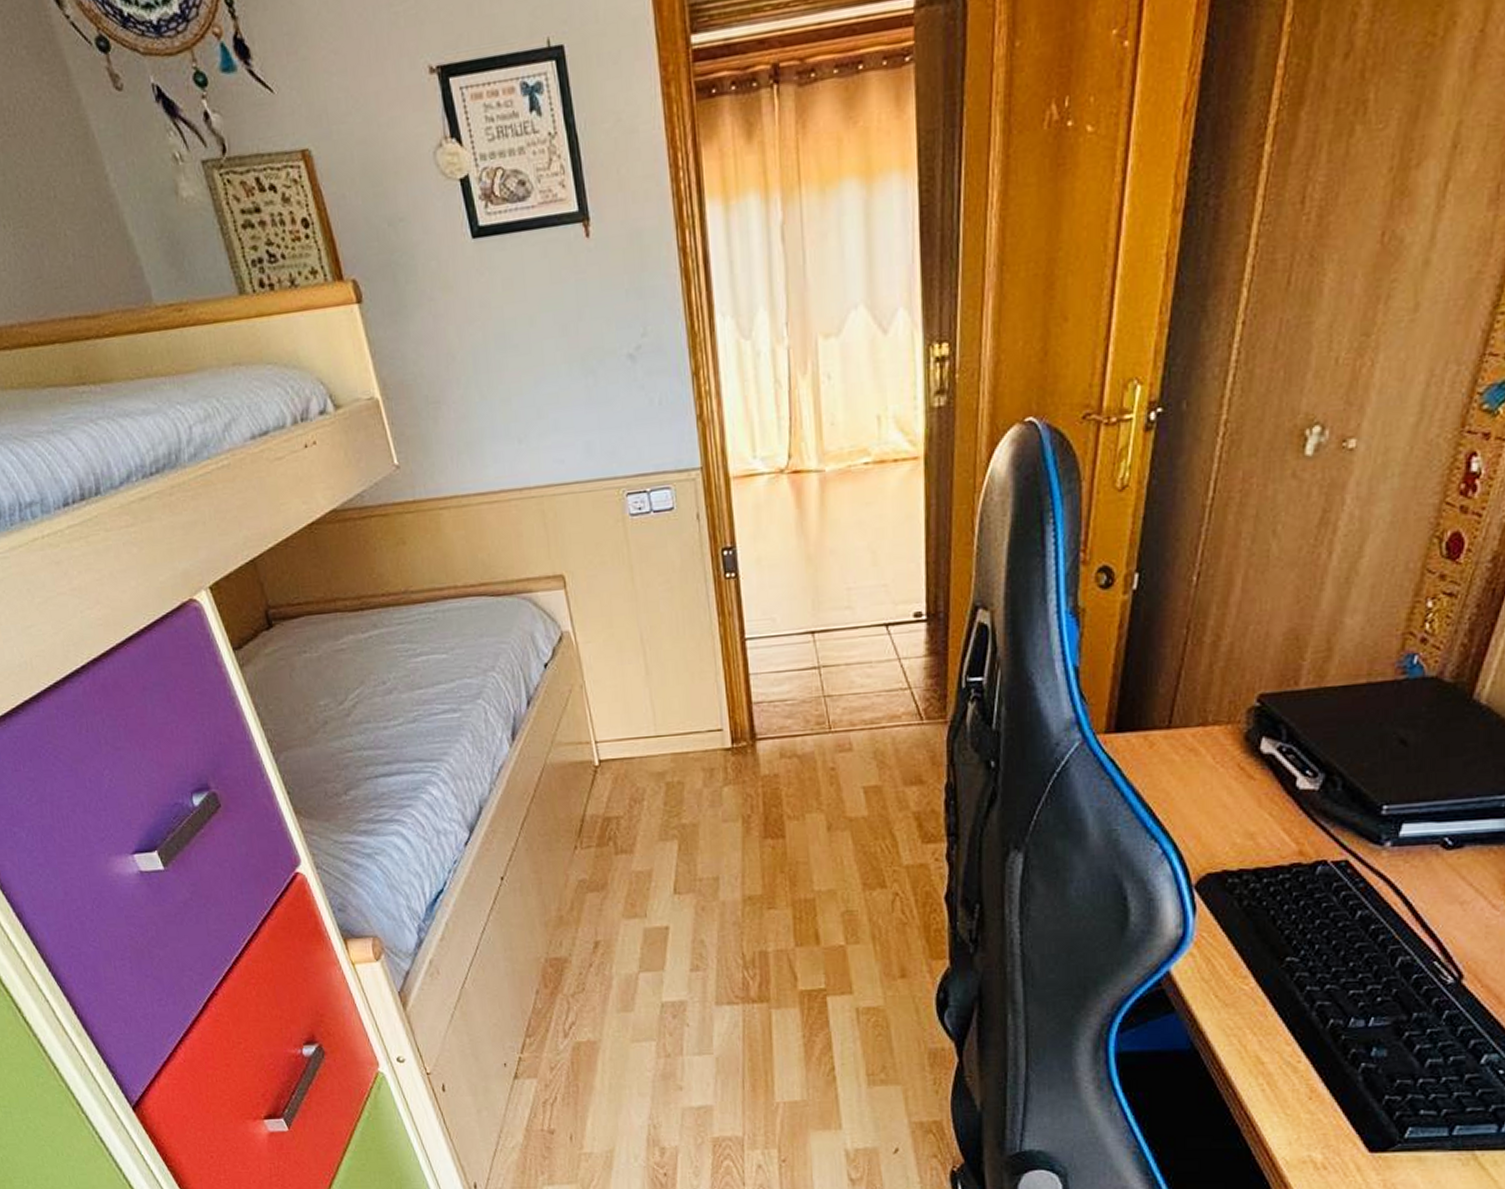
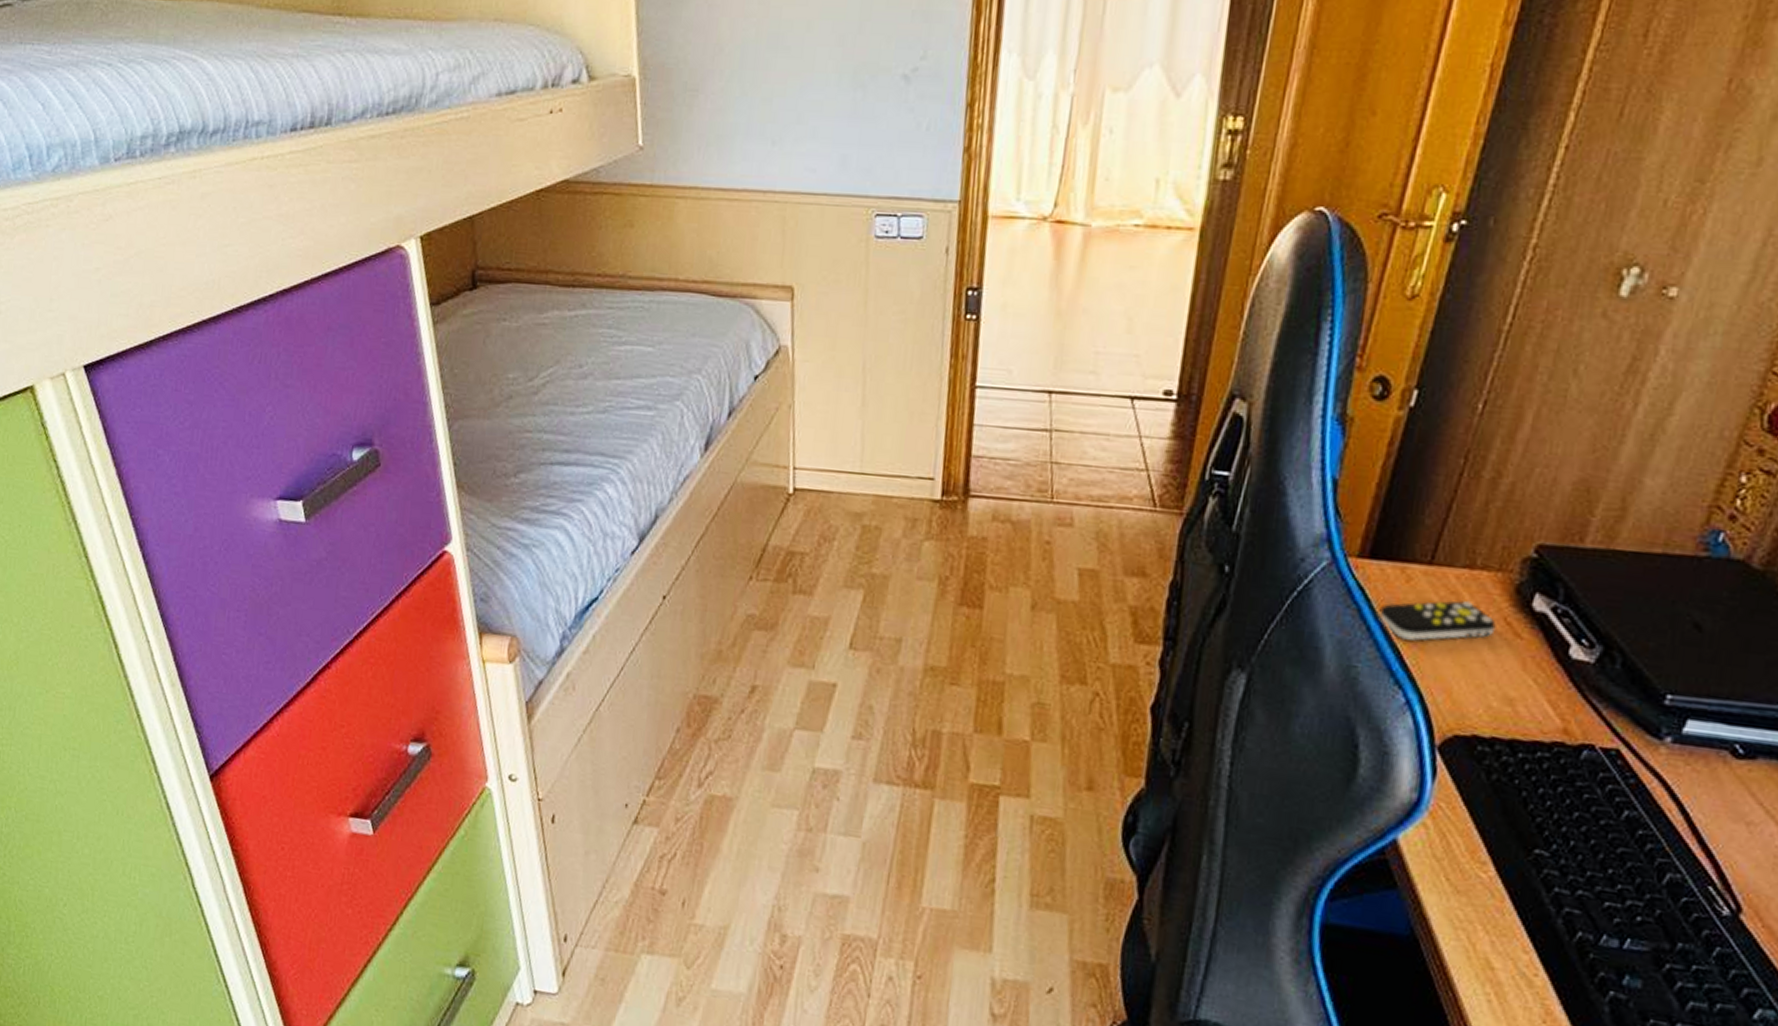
remote control: none [1130,755,1232,799] -> present [1378,600,1497,641]

